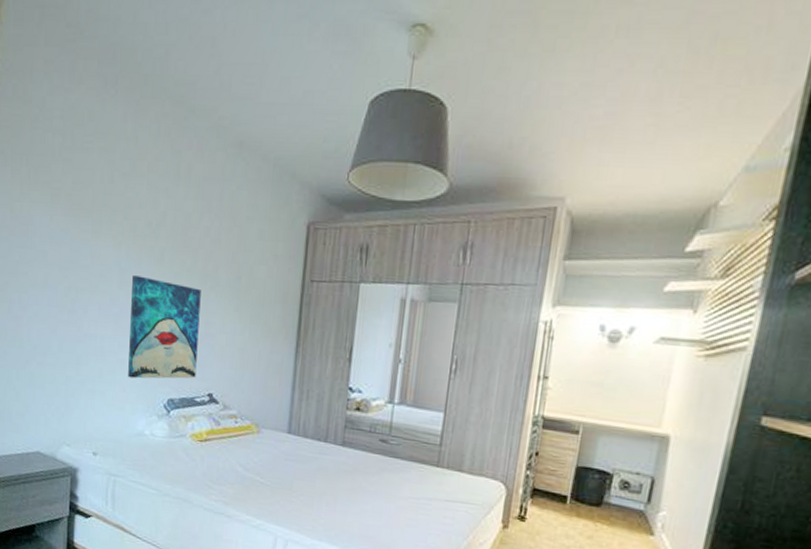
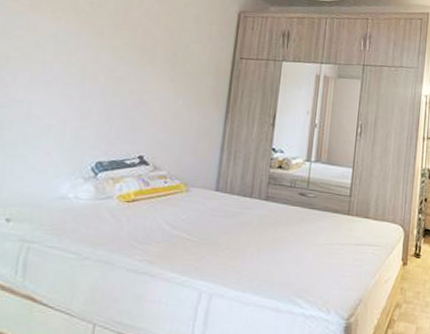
wall art: present [128,275,201,379] -> none [55,47,138,143]

